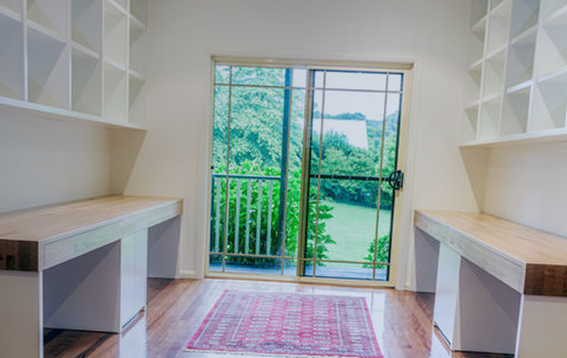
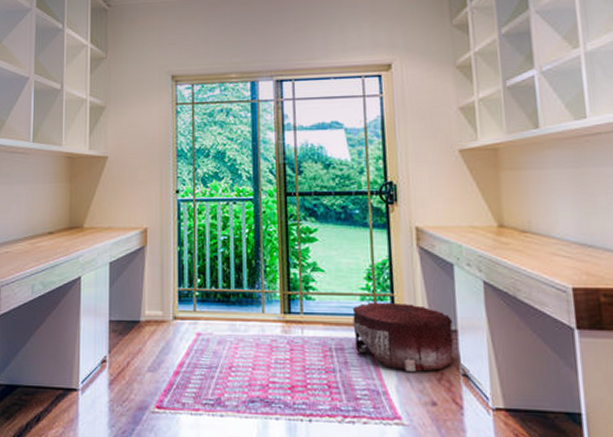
pouf: none [354,269,433,324] -> present [352,302,454,372]

